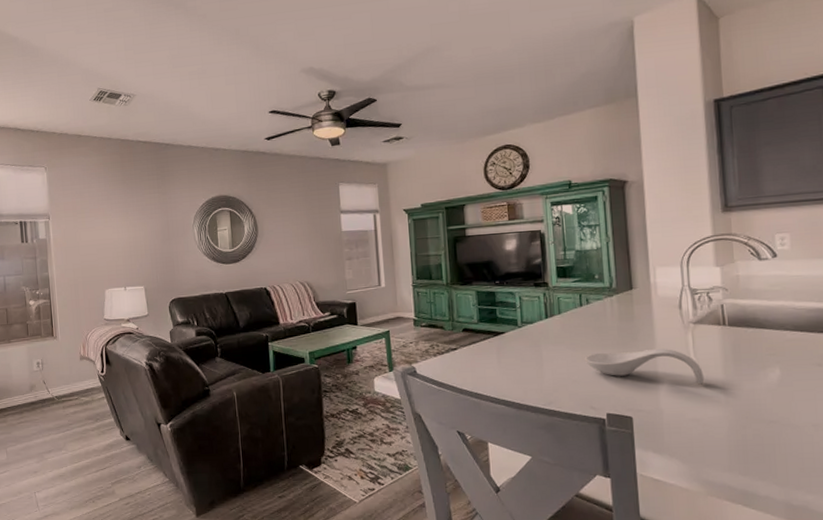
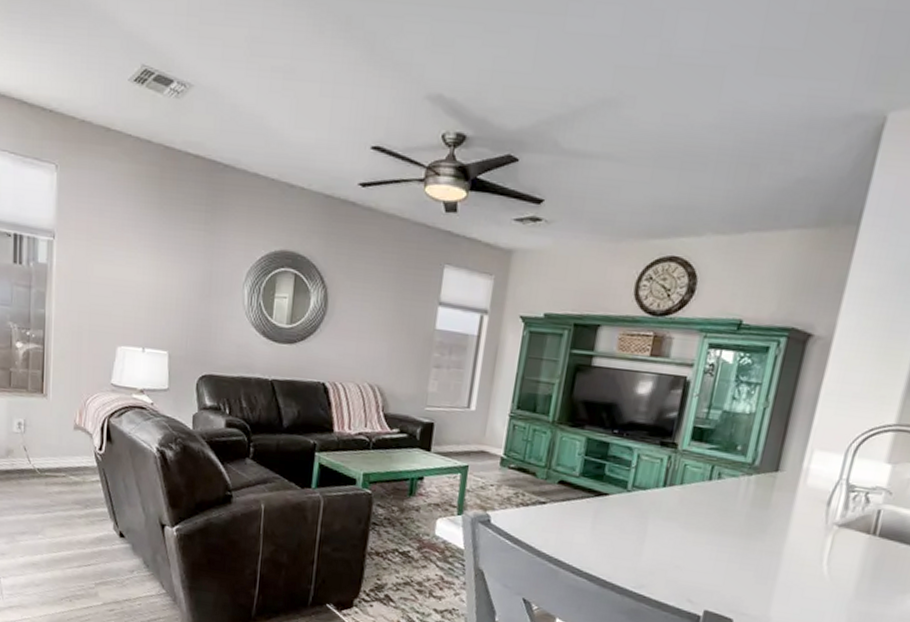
spoon rest: present [585,348,705,385] -> none [696,539,832,598]

